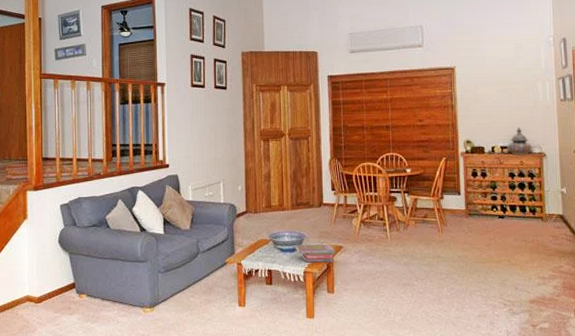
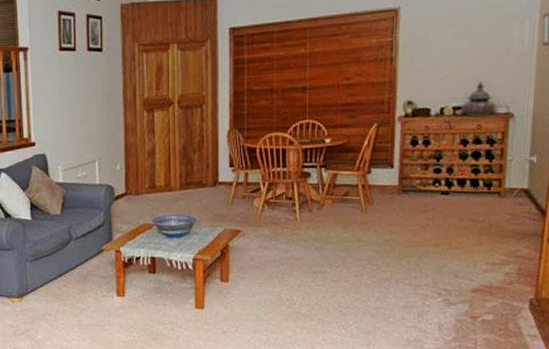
books: present [295,244,335,263] -> none [184,228,232,249]

